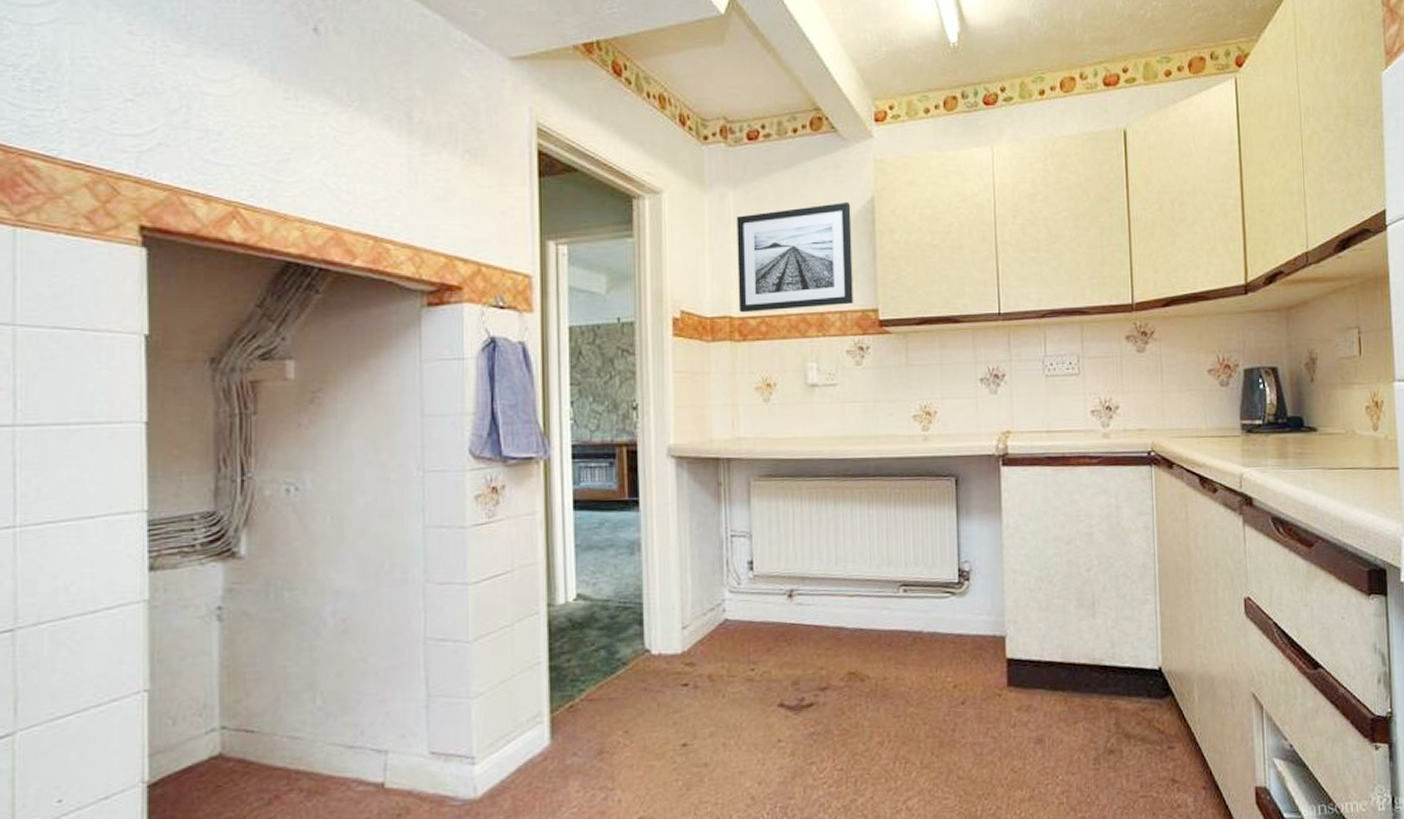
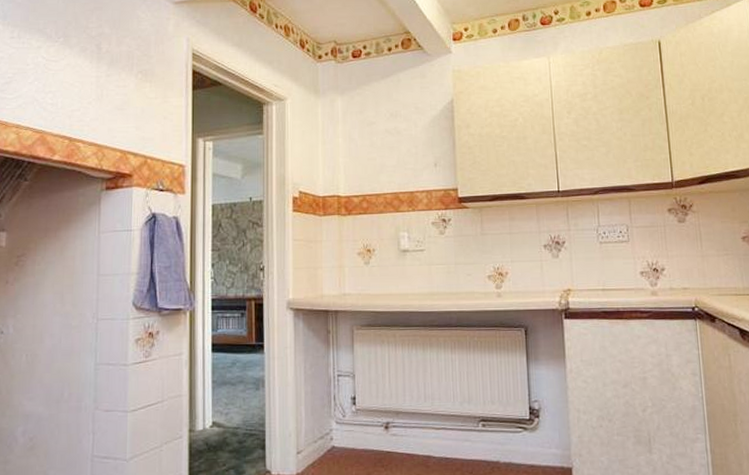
wall art: present [736,201,854,313] -> none [344,103,437,193]

